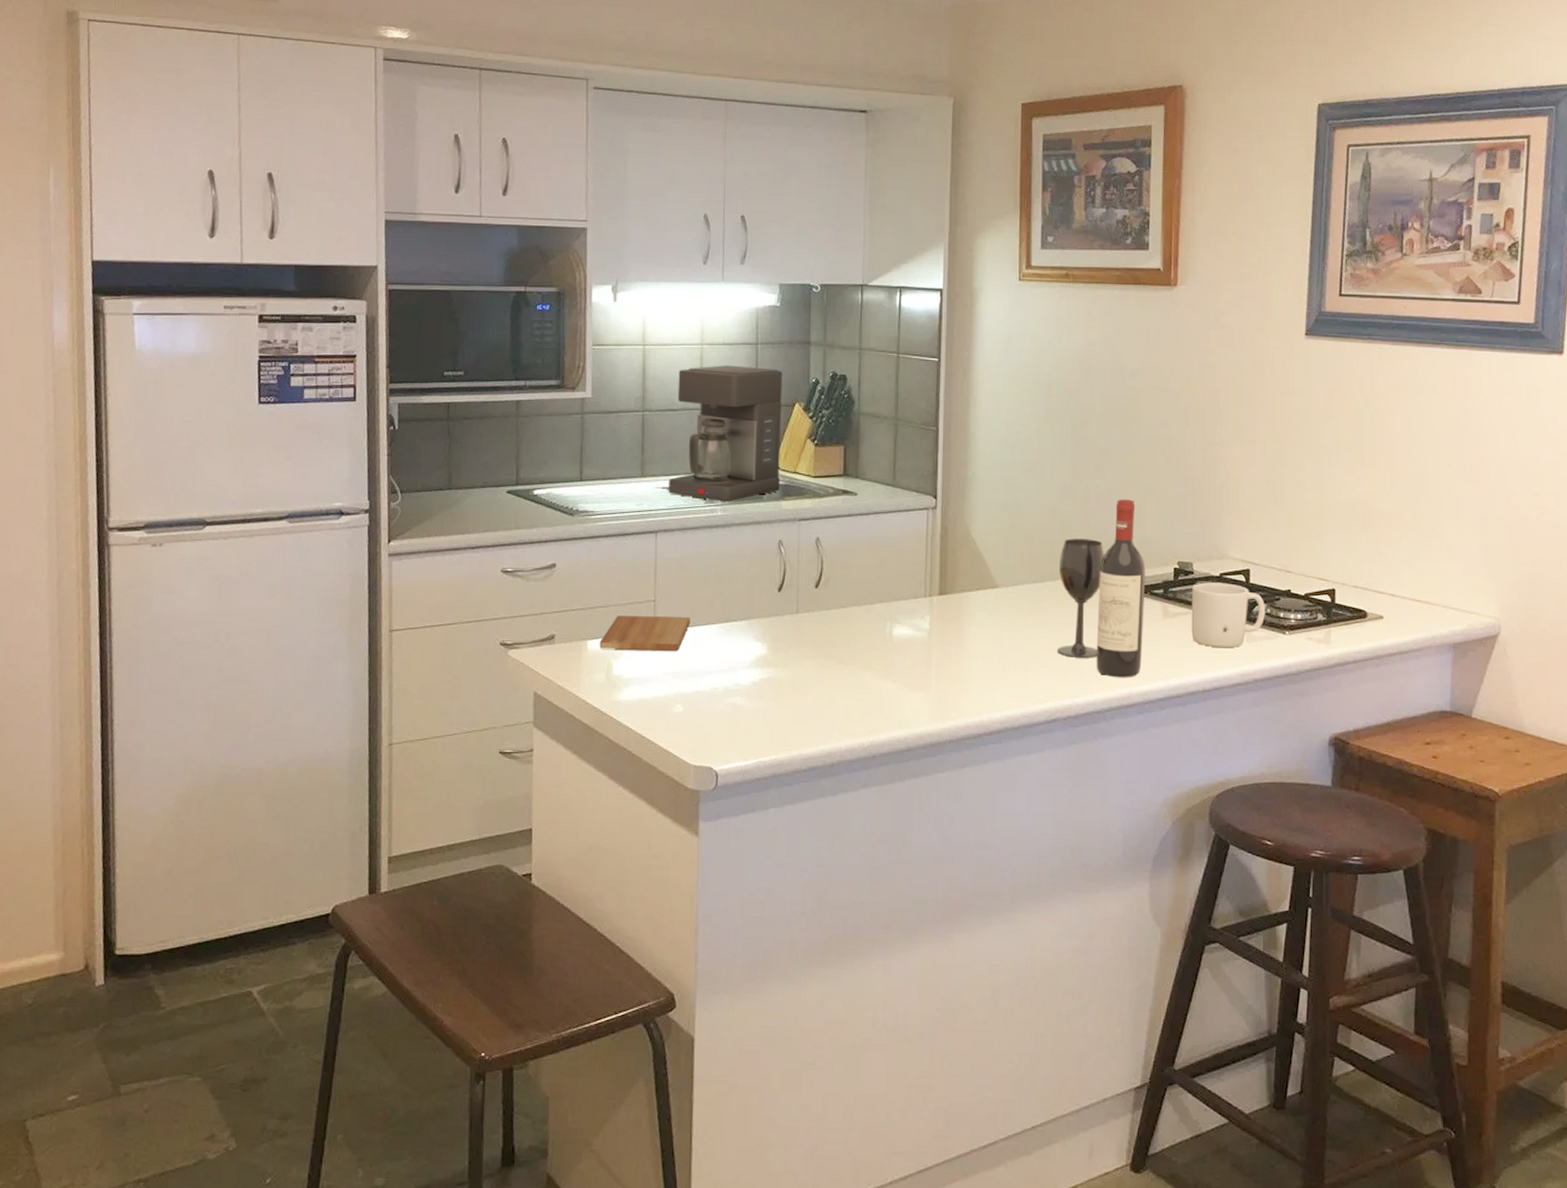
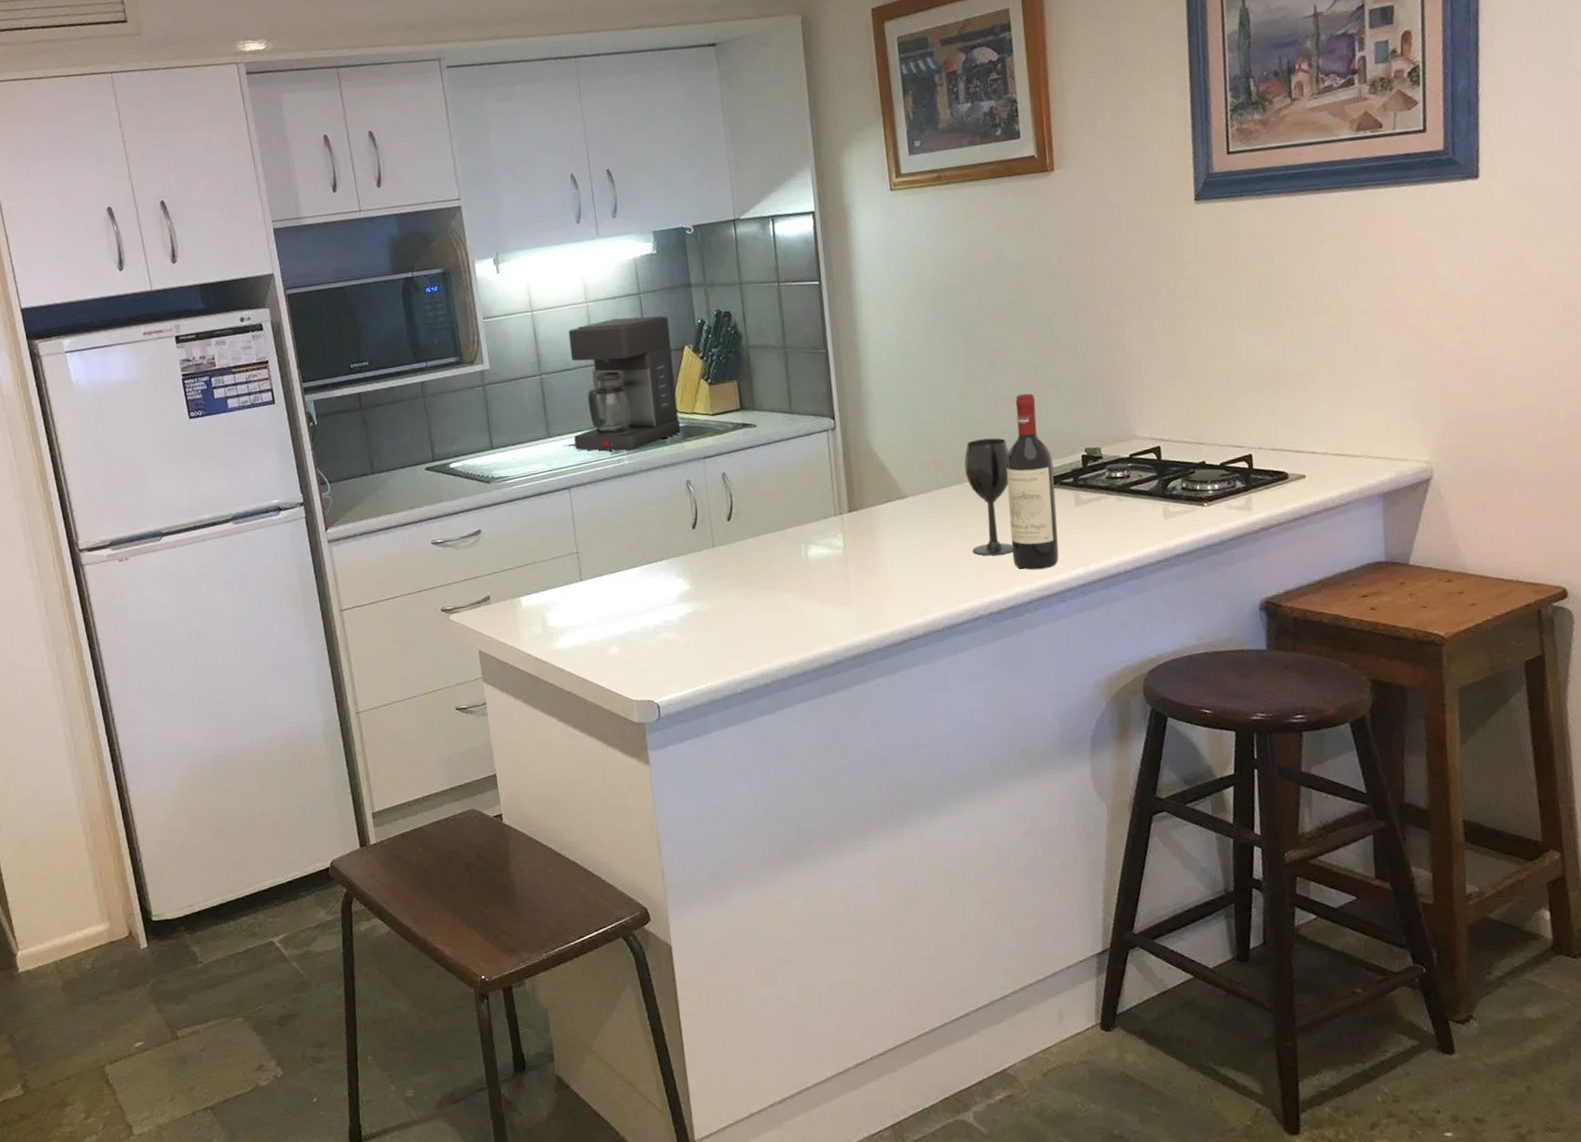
cutting board: present [599,616,690,651] -> none [531,564,614,604]
mug: present [1191,582,1266,648] -> none [1102,463,1181,529]

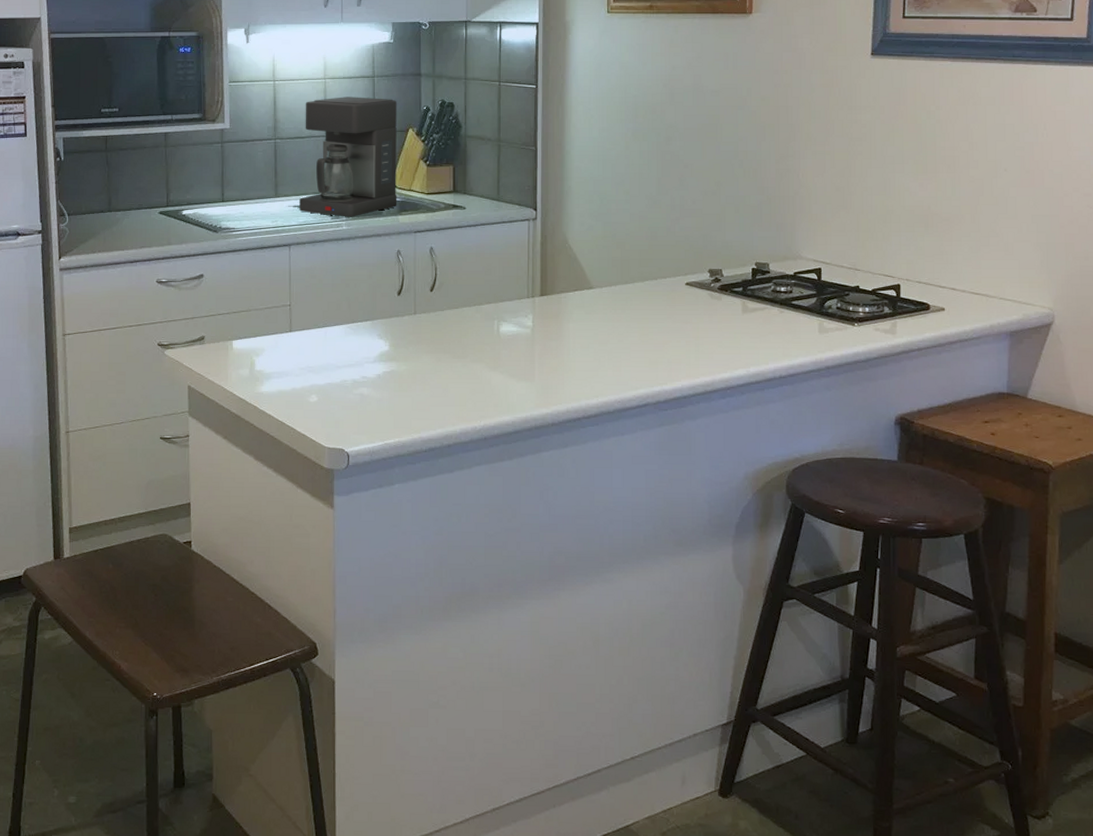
wine glass: present [963,438,1013,556] -> none [646,244,689,350]
wine bottle: present [1006,393,1059,571] -> none [682,208,726,367]

